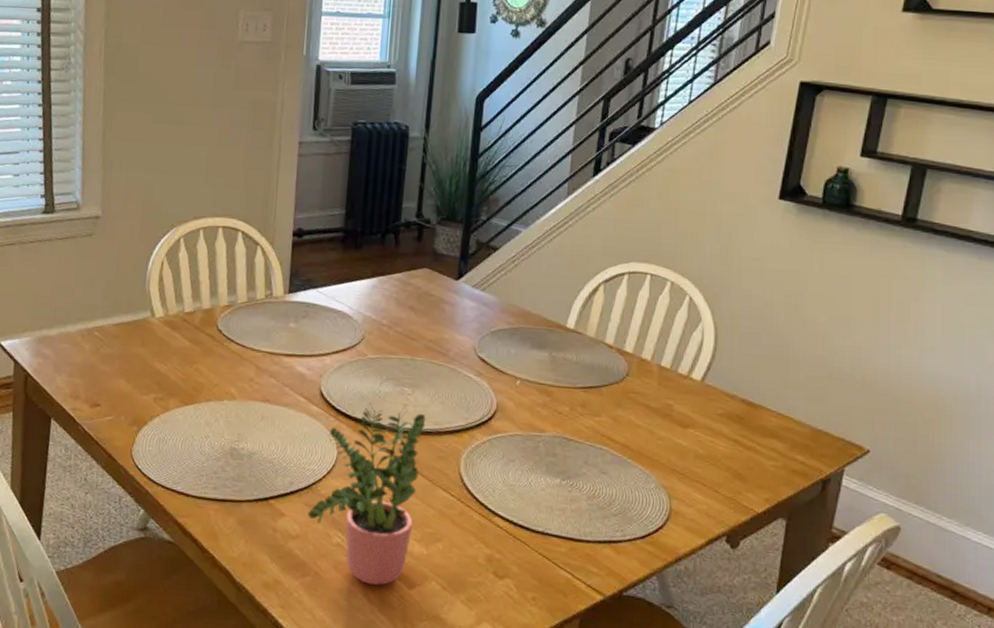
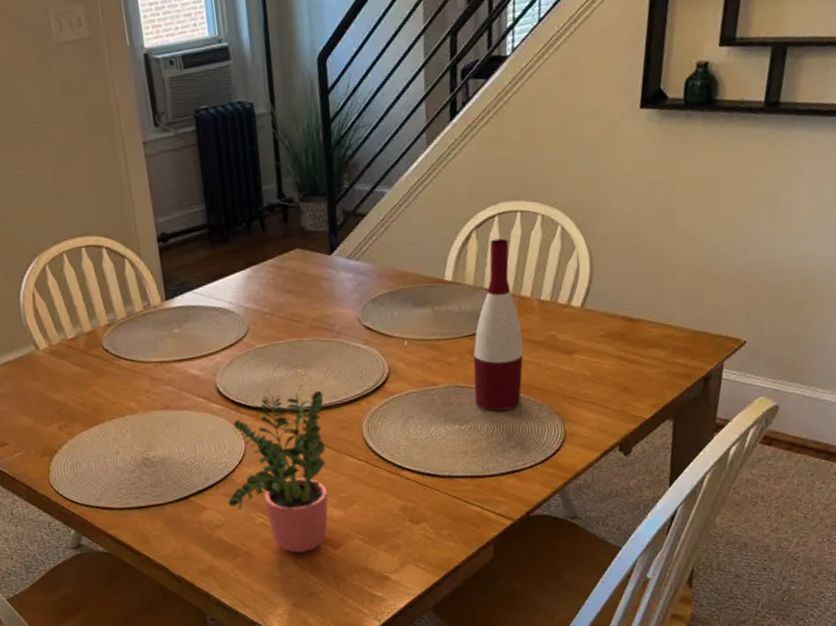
wine bottle: none [580,296,638,474] -> present [473,238,524,411]

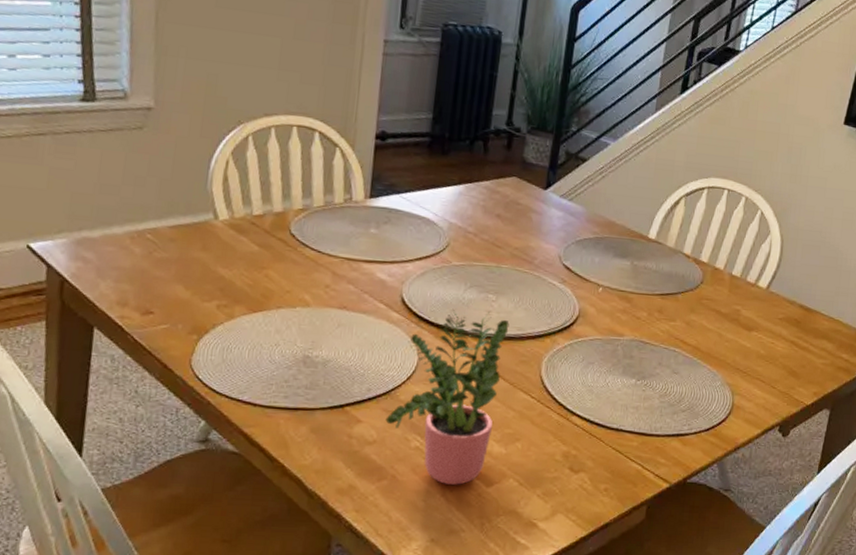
wine bottle: present [473,238,524,411] -> none [655,209,713,373]

